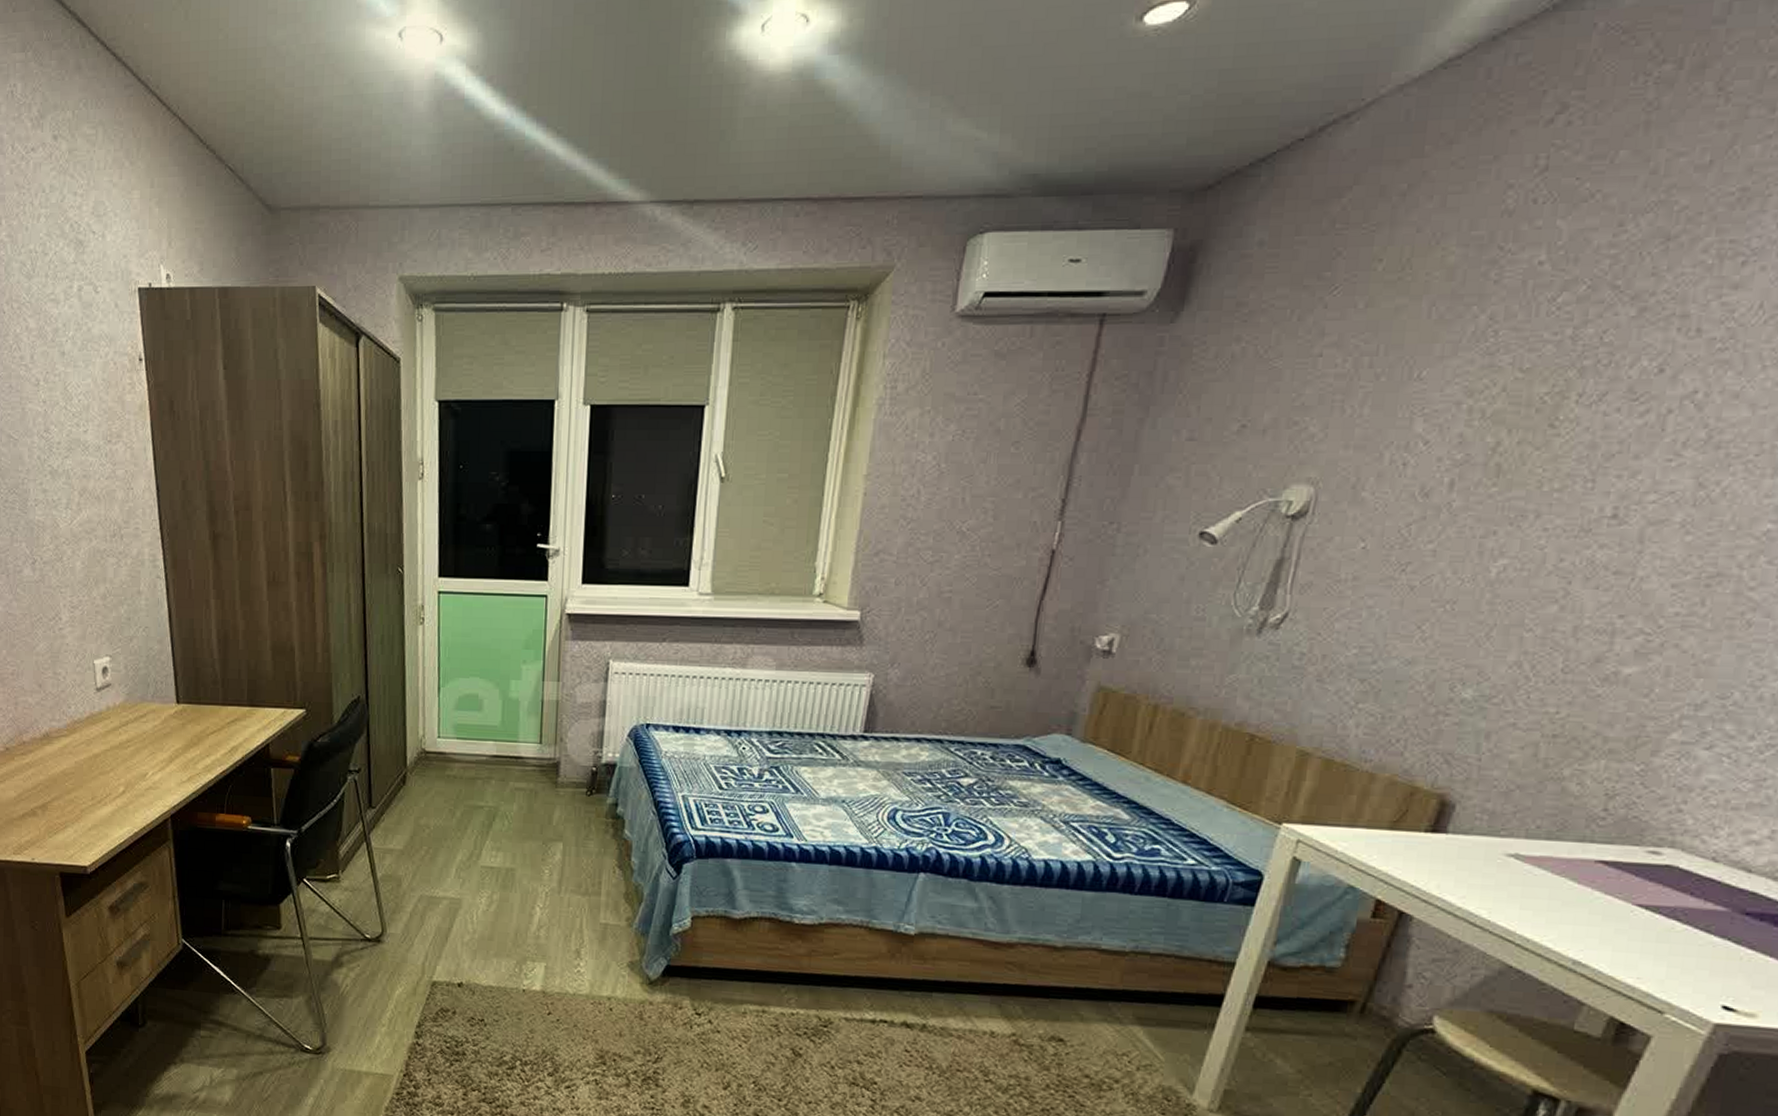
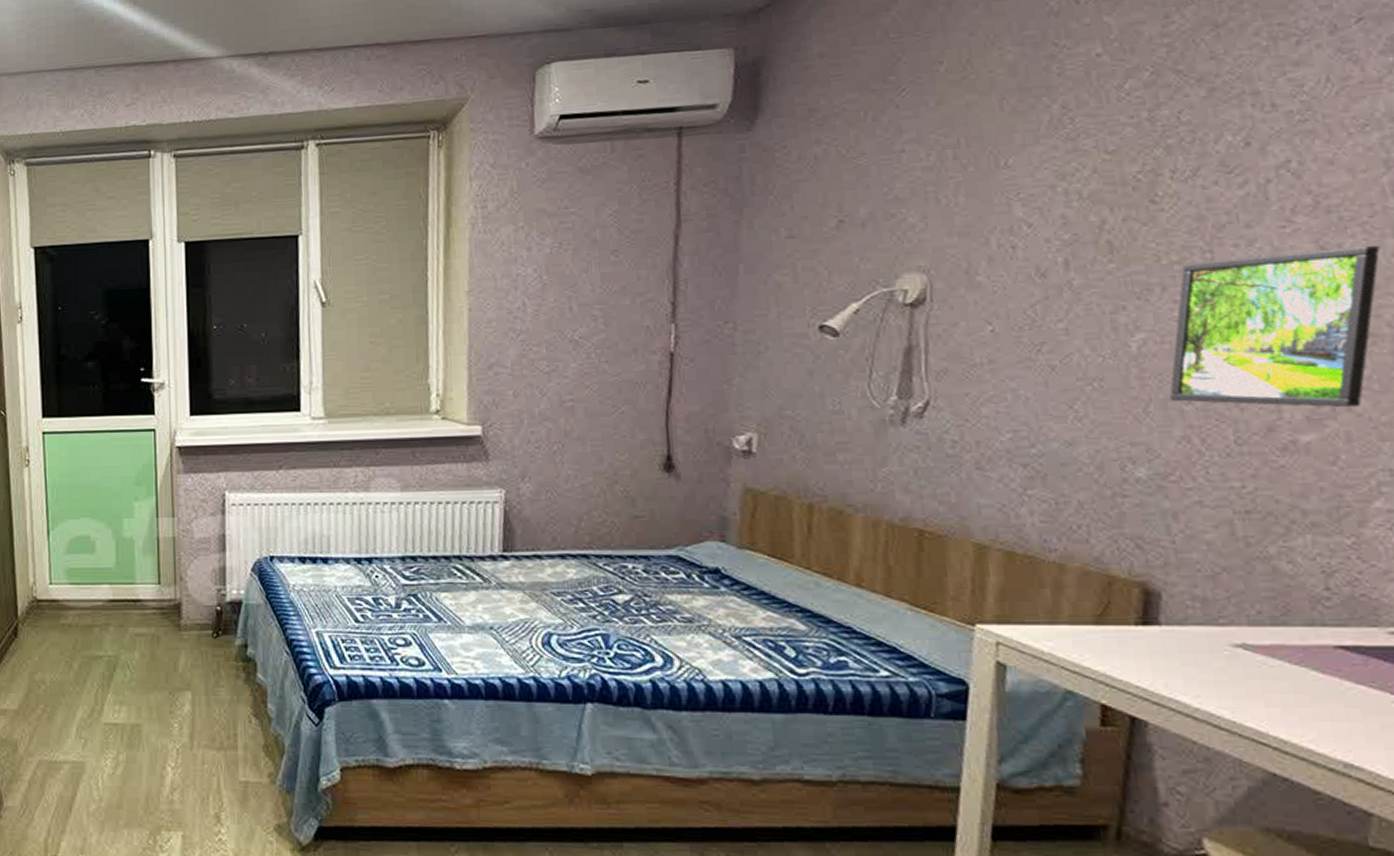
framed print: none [1514,484,1756,644] -> present [1170,245,1381,408]

